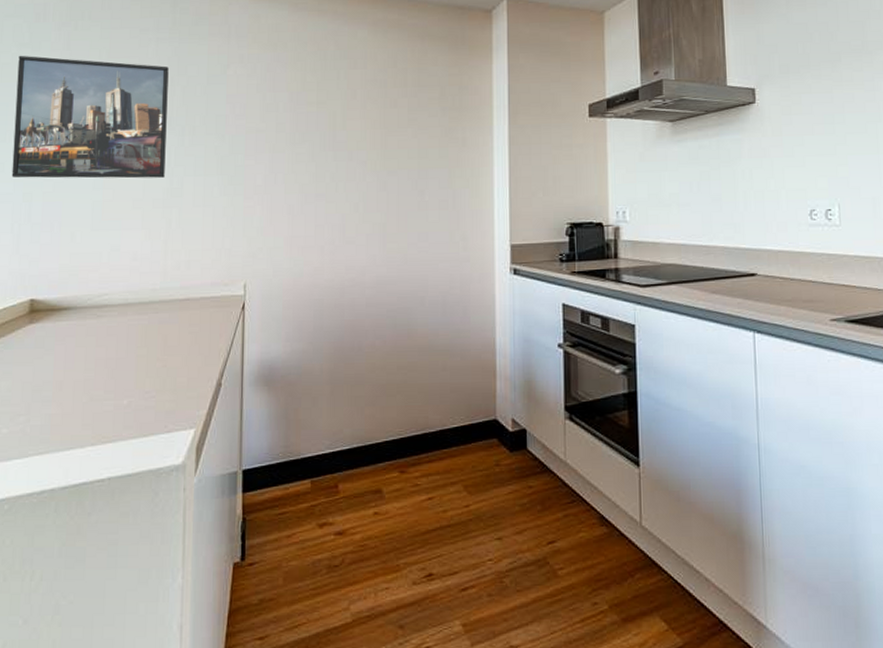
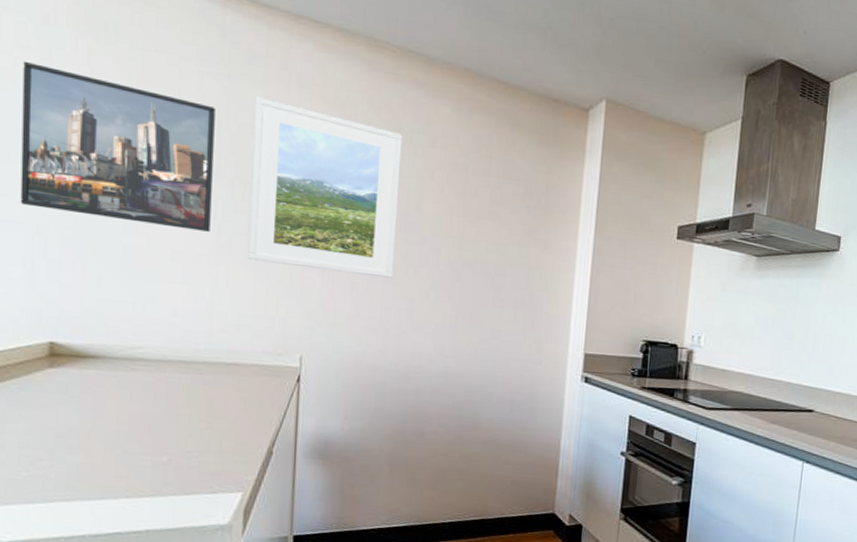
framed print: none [197,51,327,198] -> present [248,97,403,279]

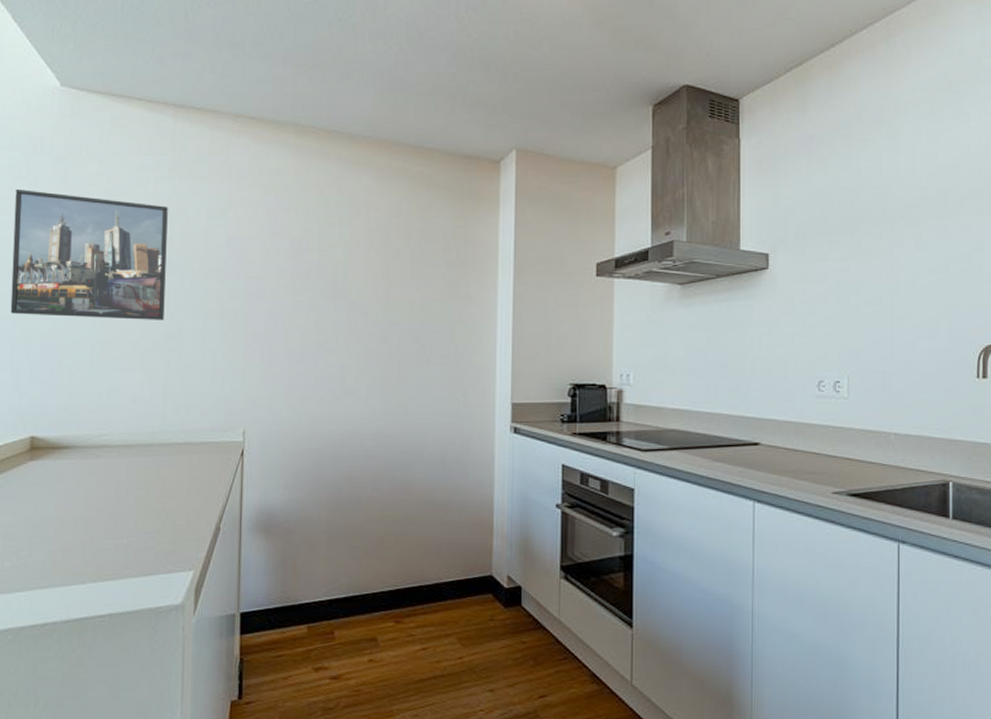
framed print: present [248,97,403,279] -> none [196,192,329,347]

